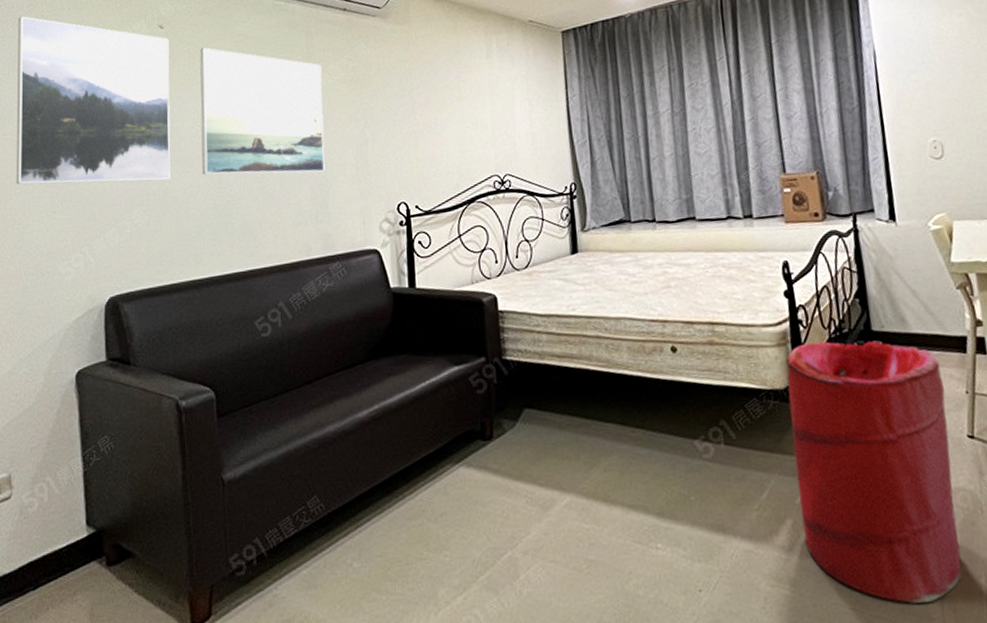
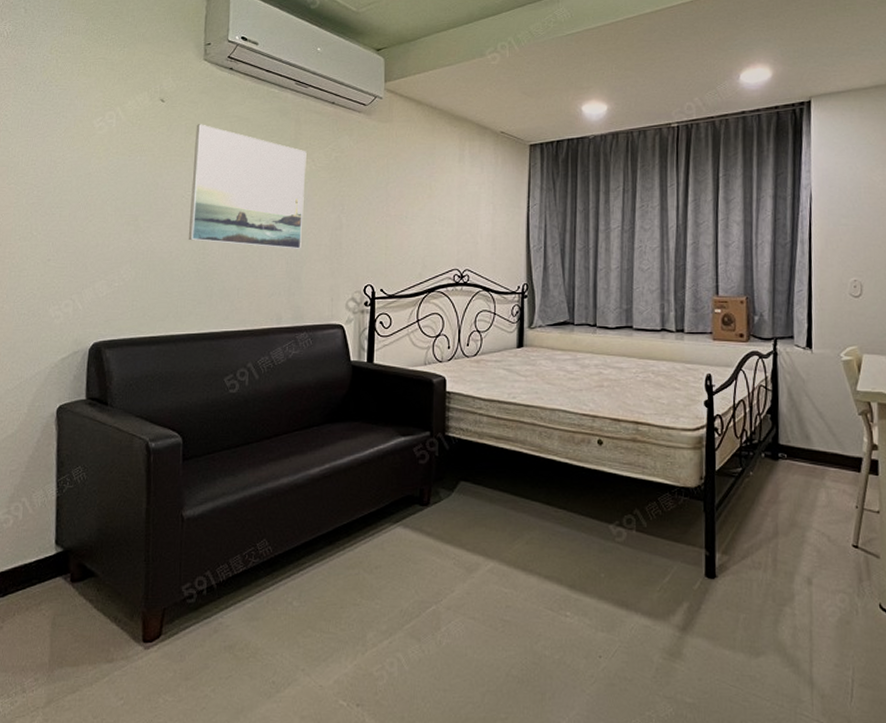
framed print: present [16,16,171,185] -> none [16,77,169,242]
laundry hamper: present [786,340,962,604] -> none [697,449,837,687]

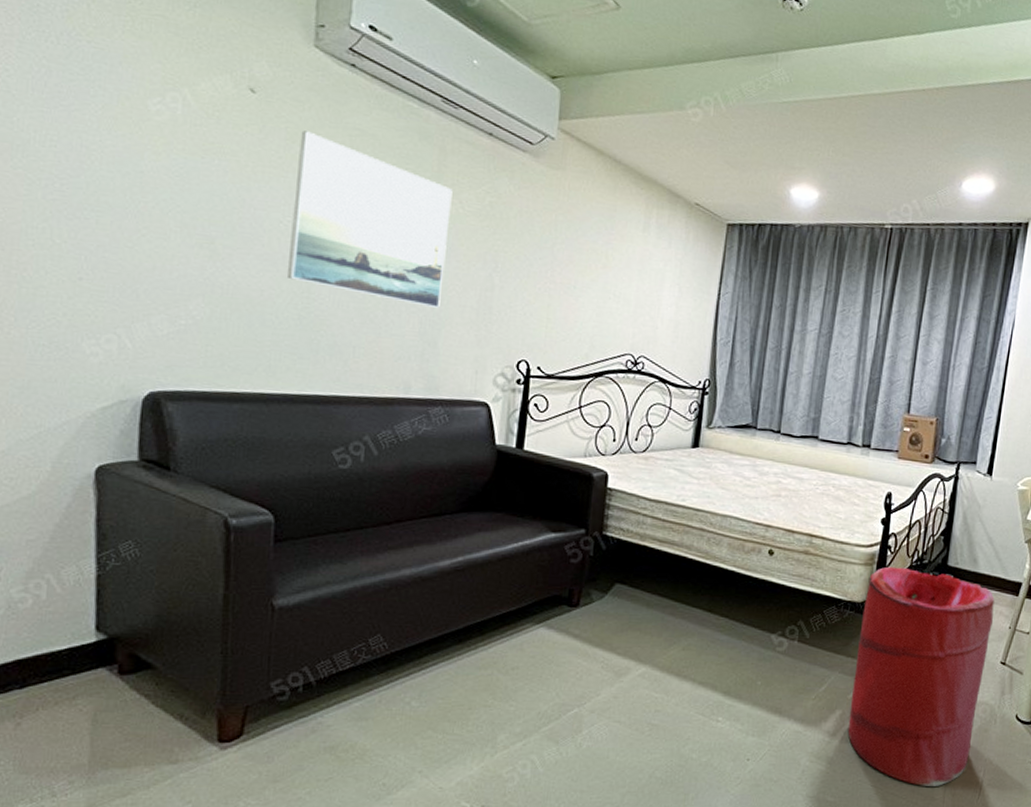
laundry hamper: none [697,449,837,687] -> present [847,566,995,786]

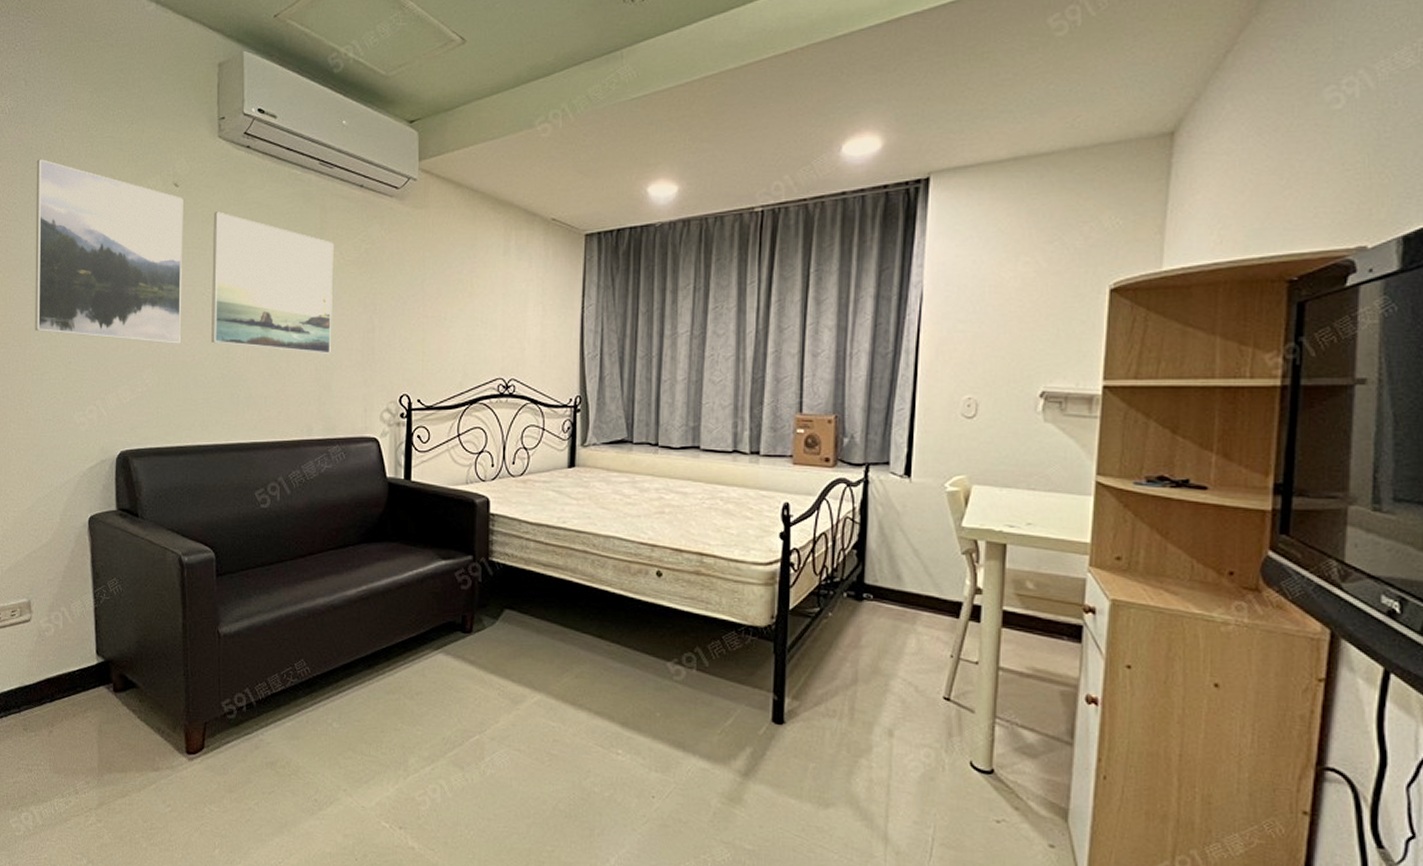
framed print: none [28,22,261,275] -> present [35,159,183,344]
laundry hamper: present [847,566,995,786] -> none [762,586,928,842]

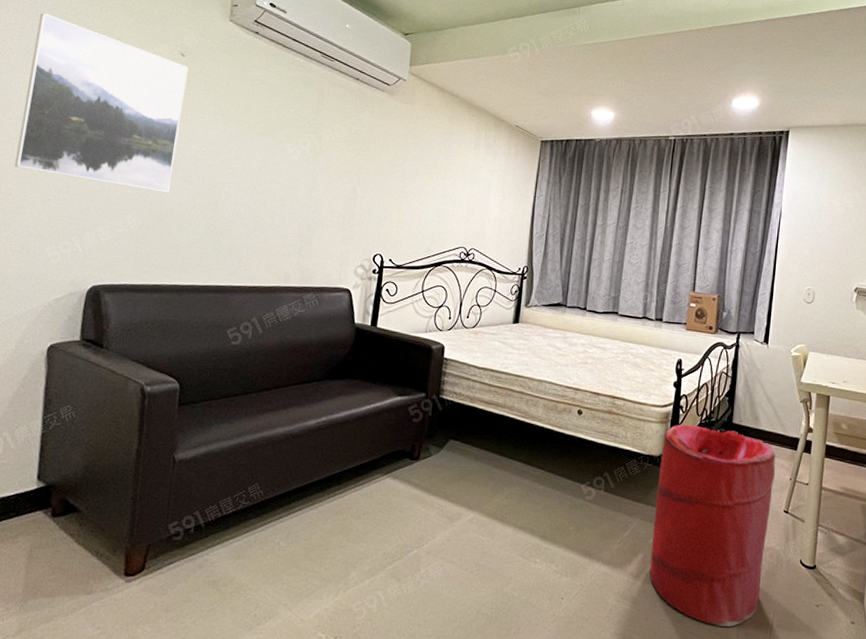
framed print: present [212,211,334,354] -> none [201,82,328,214]
laundry hamper: none [762,586,928,842] -> present [649,424,776,627]

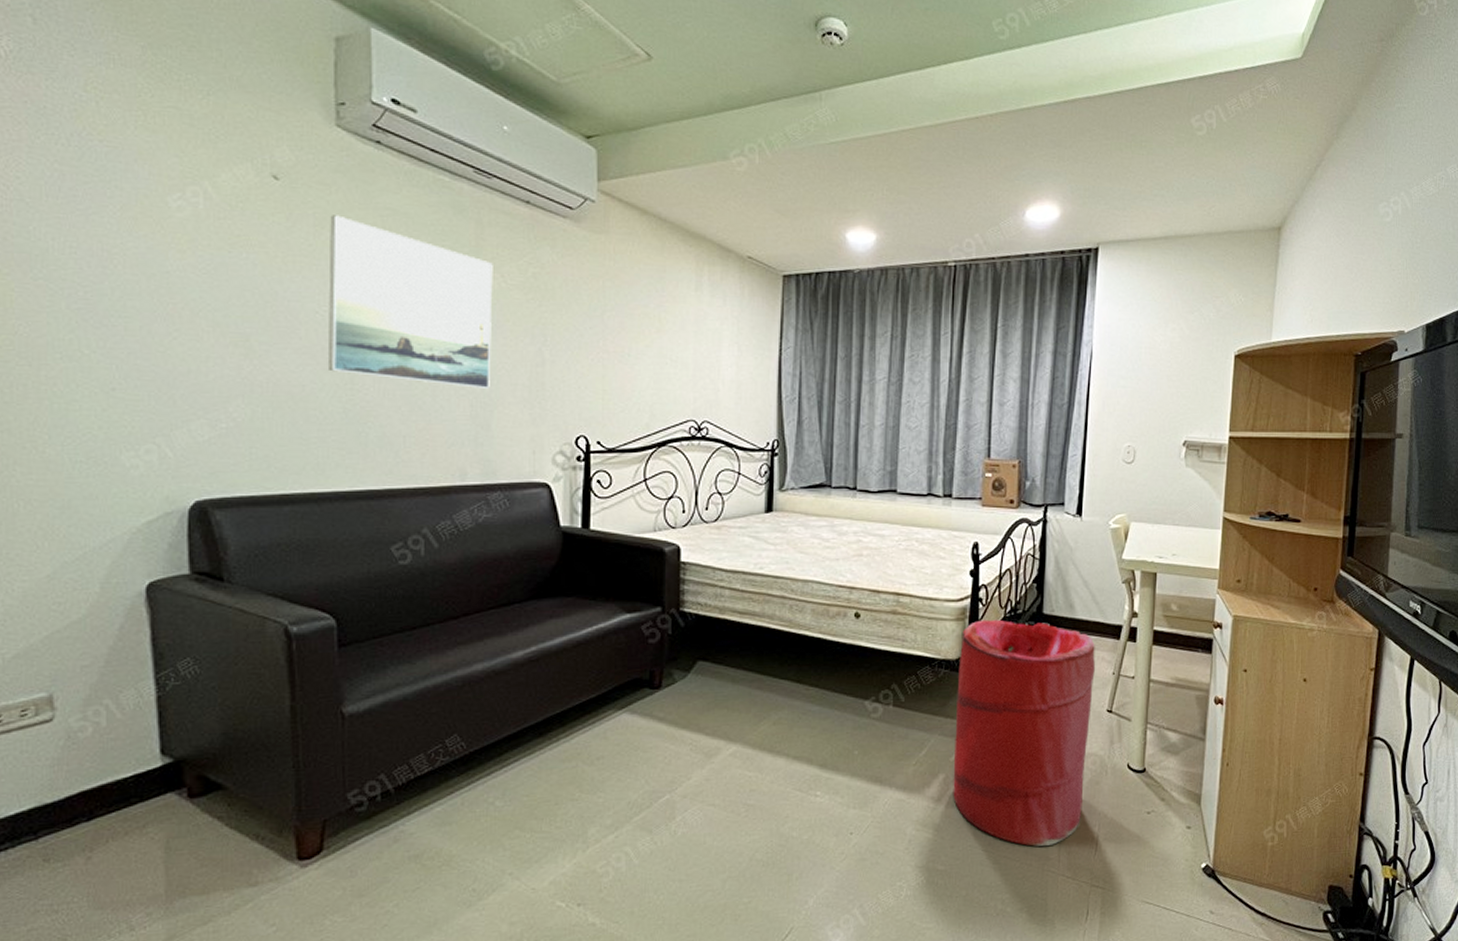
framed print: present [14,13,189,193] -> none [53,124,287,371]
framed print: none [201,82,328,214] -> present [328,215,493,388]

